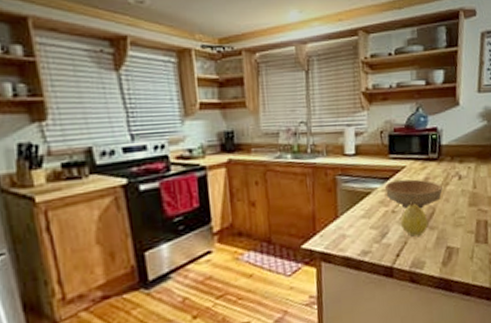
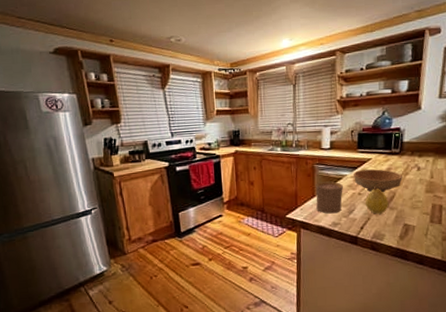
cup: none [338,197,374,240] -> present [315,181,344,214]

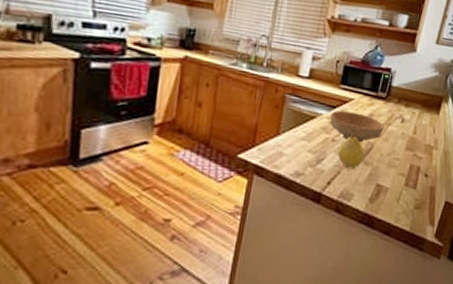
cup: present [315,181,344,214] -> none [278,117,317,161]

